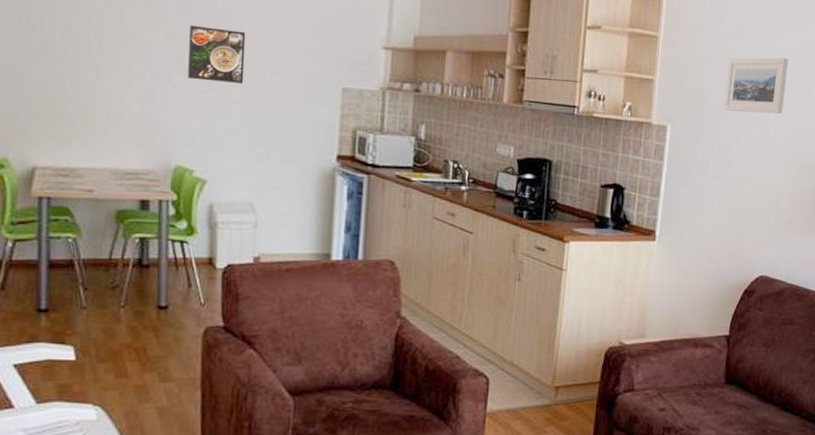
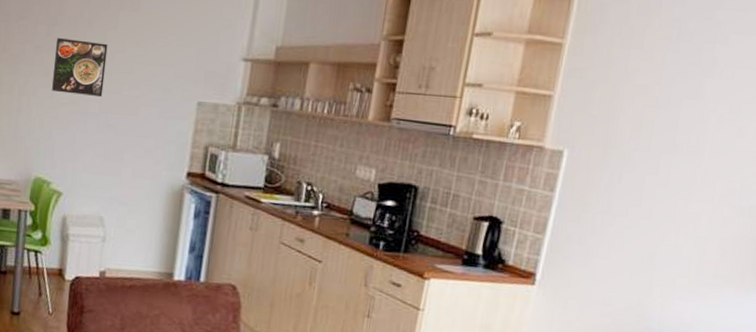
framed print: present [723,57,788,114] -> none [640,68,739,140]

